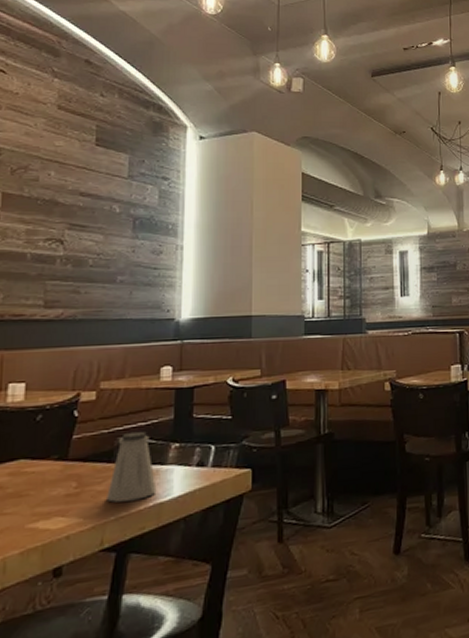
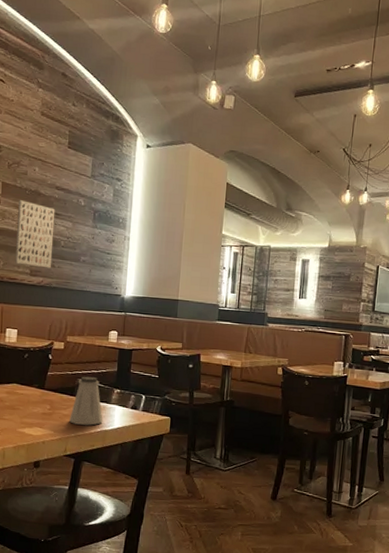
wall art: none [22,213,80,296] -> present [15,200,56,269]

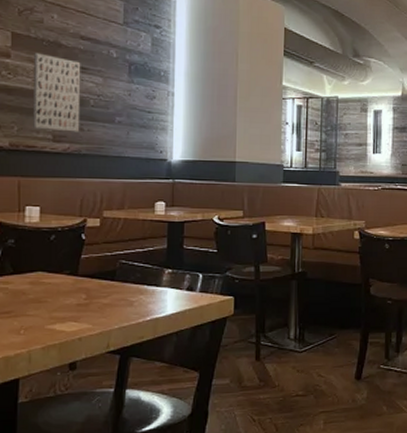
saltshaker: present [69,376,103,426] -> none [111,257,153,314]

